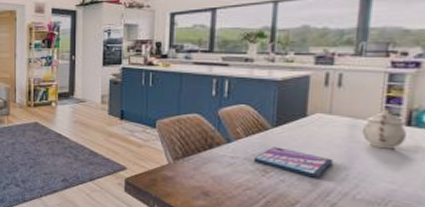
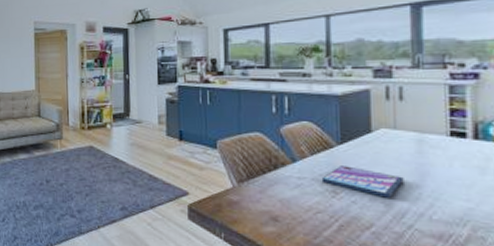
teapot: present [361,109,406,149] -> none [429,122,475,165]

